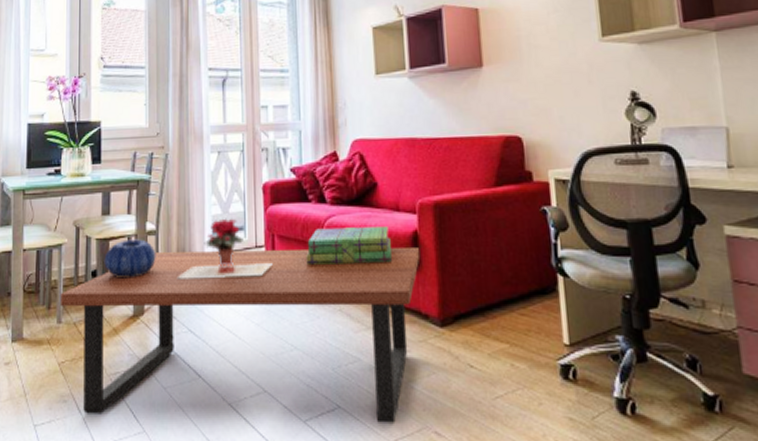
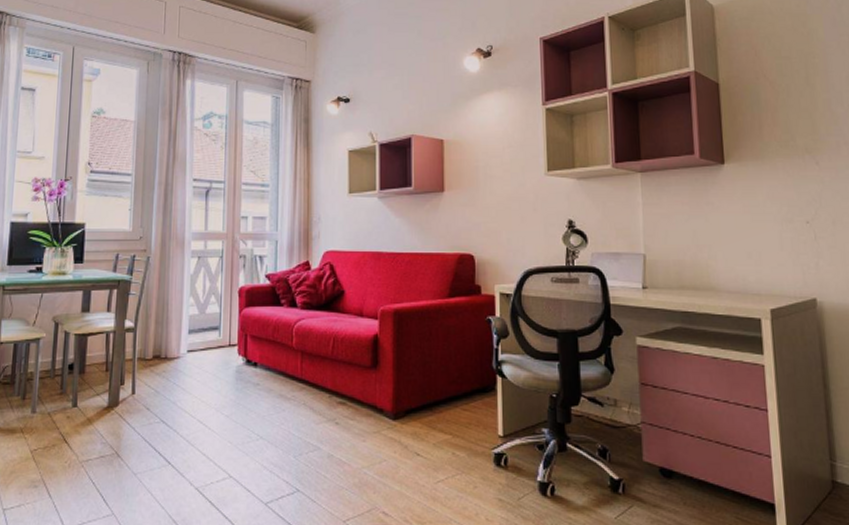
coffee table: present [61,248,421,423] -> none [36,347,379,505]
decorative bowl: present [104,239,156,278] -> none [81,335,133,372]
potted flower: present [176,218,273,279] -> none [152,318,244,374]
stack of books: present [306,227,392,266] -> none [275,330,353,364]

